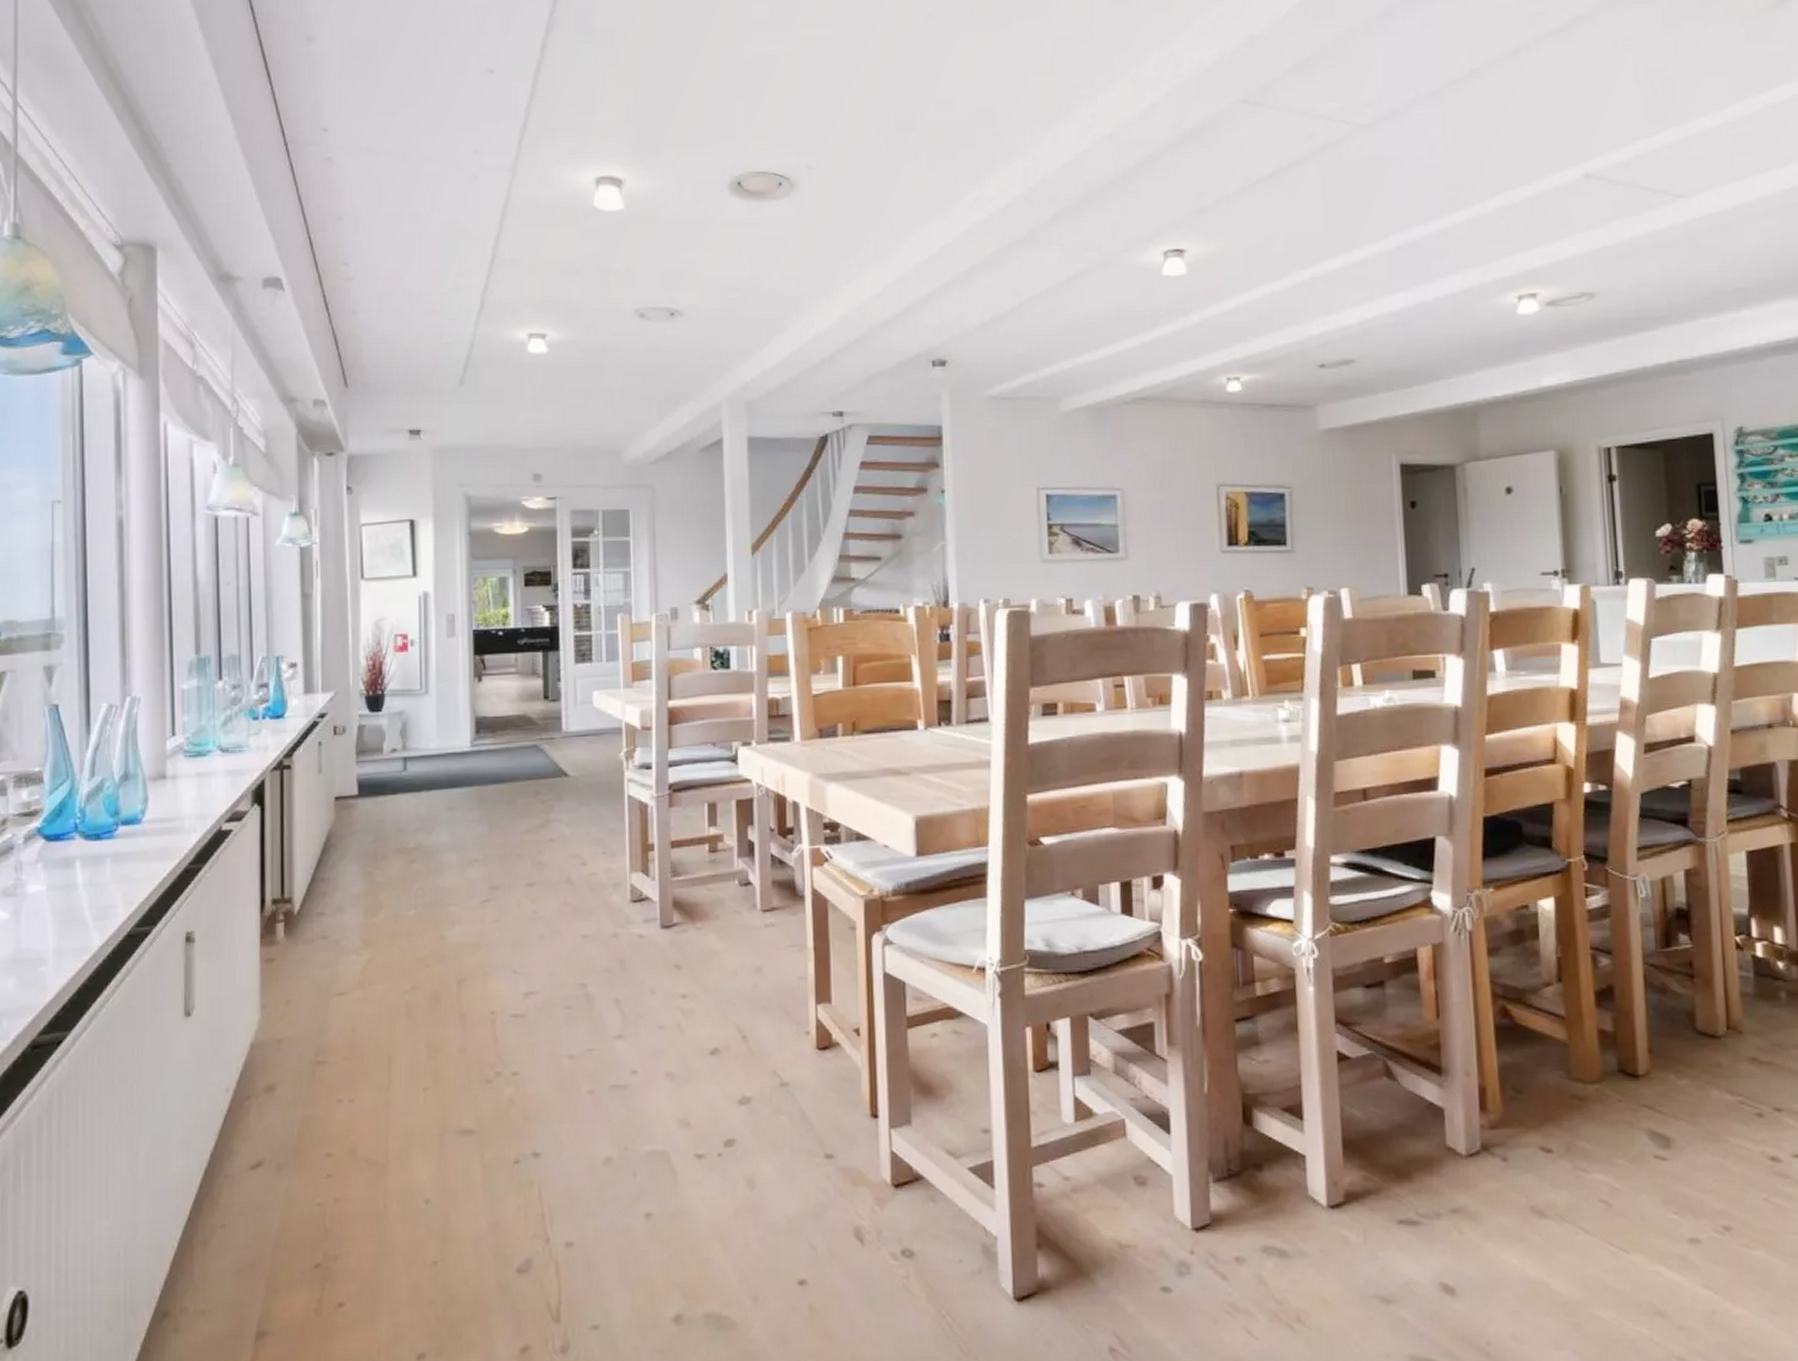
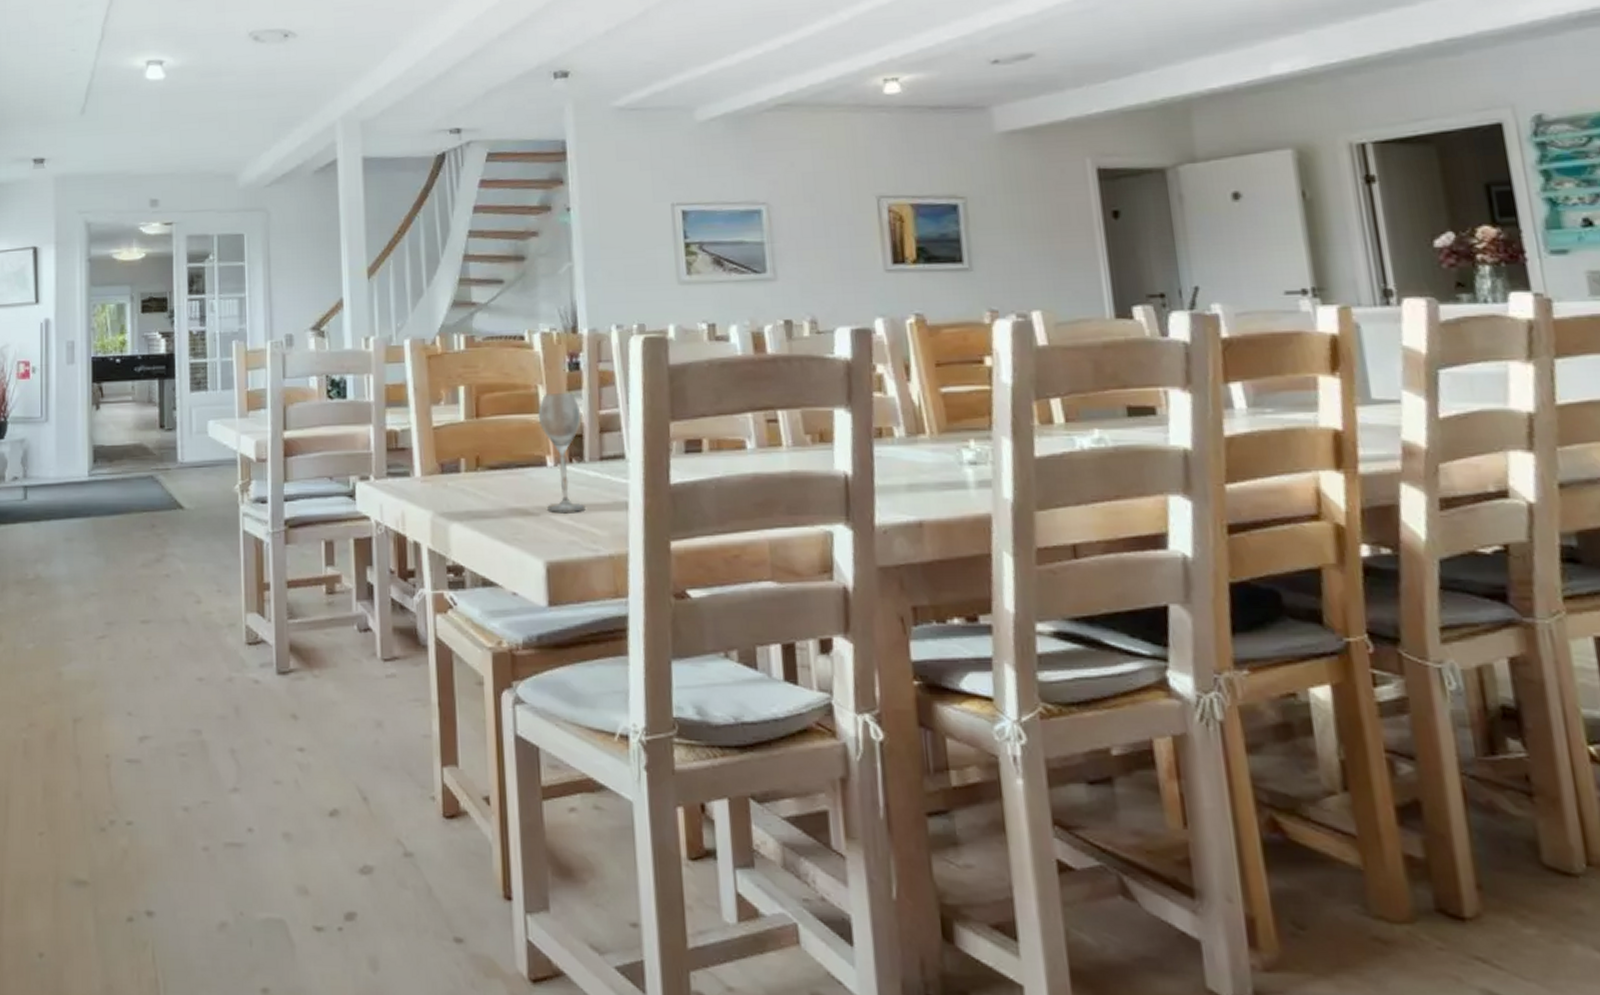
wineglass: none [910,662,952,771] -> present [538,393,586,512]

